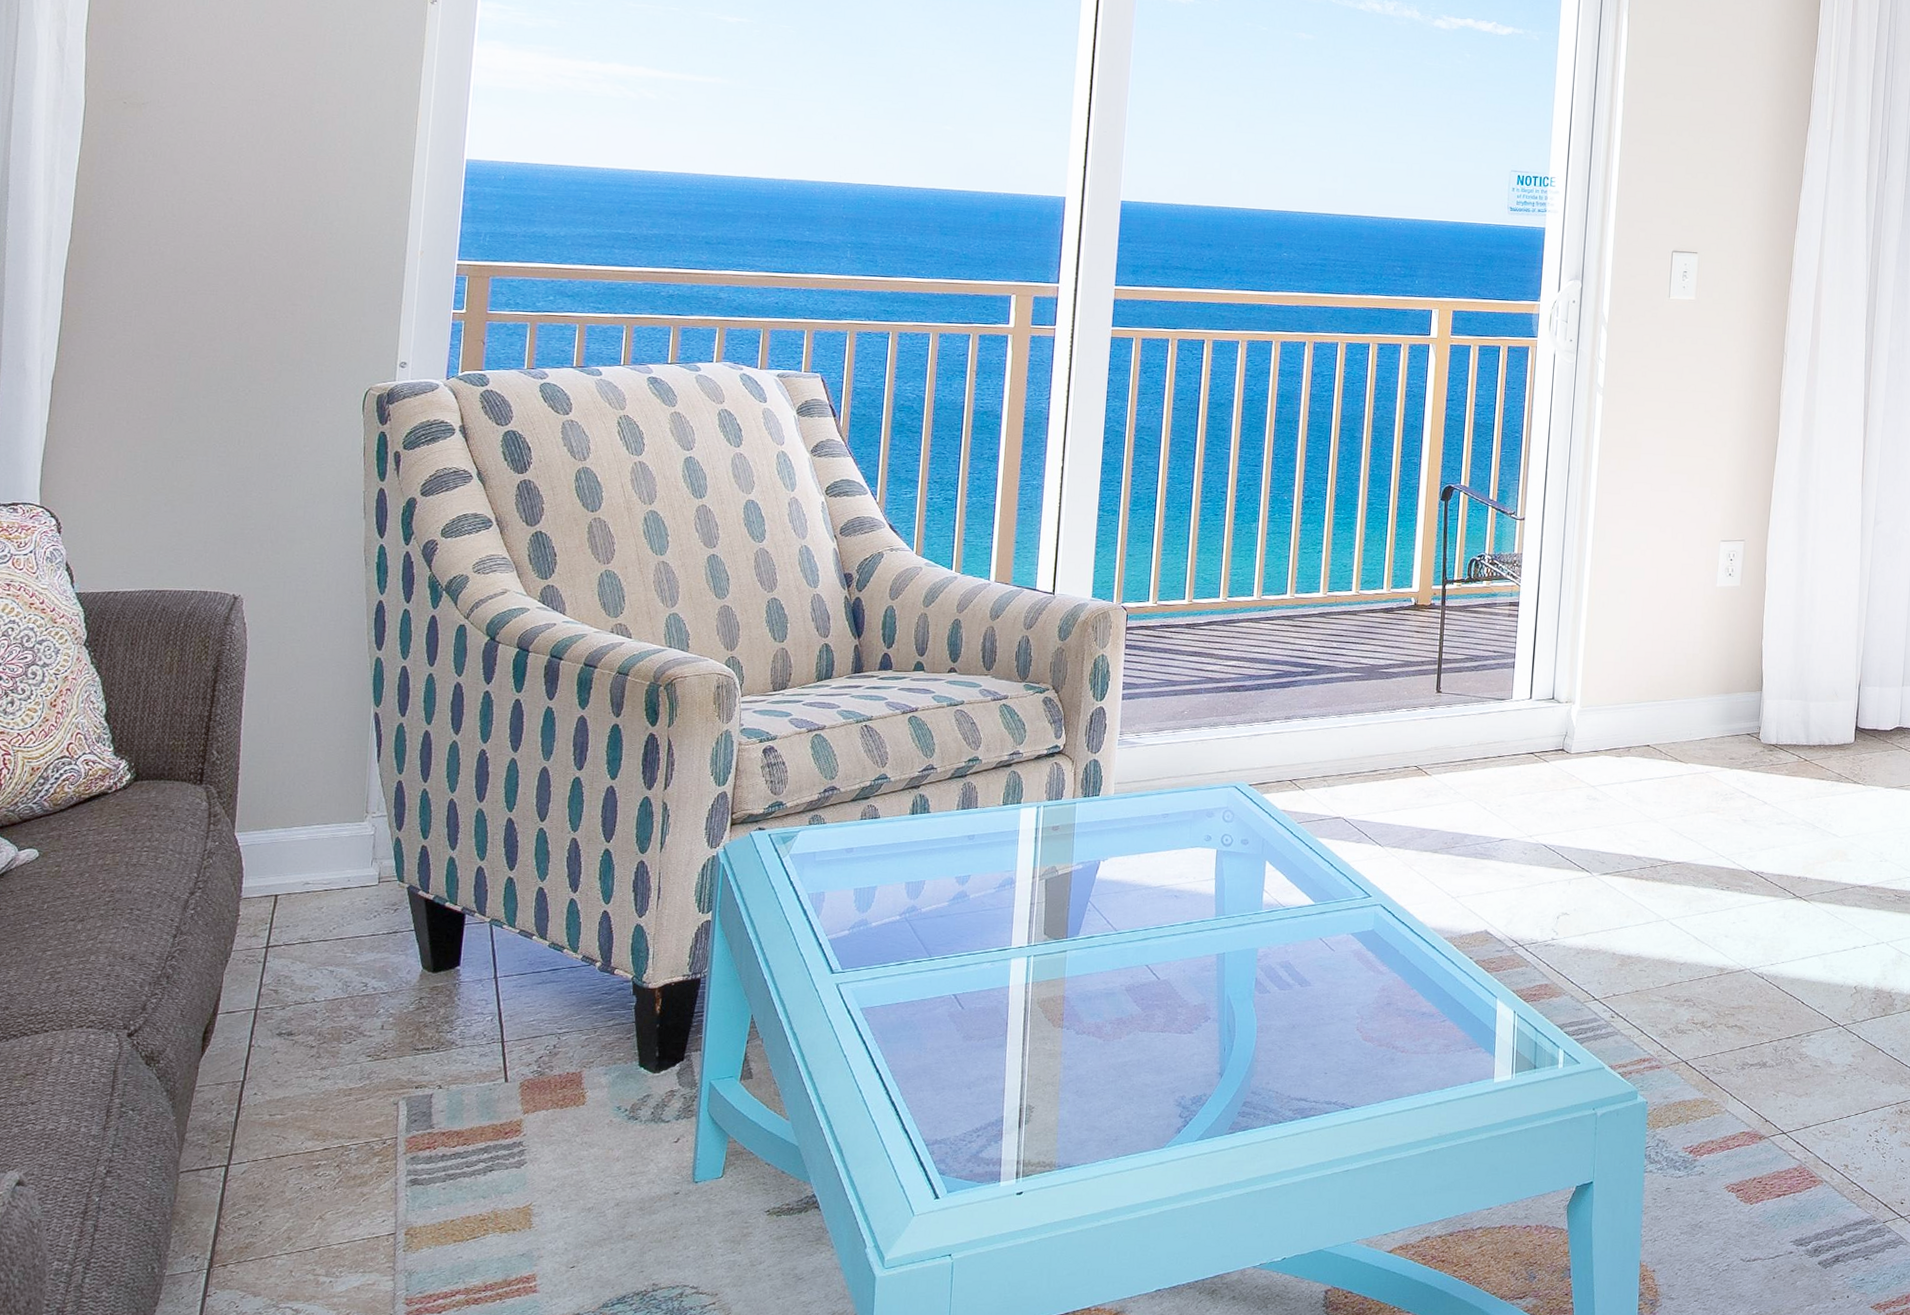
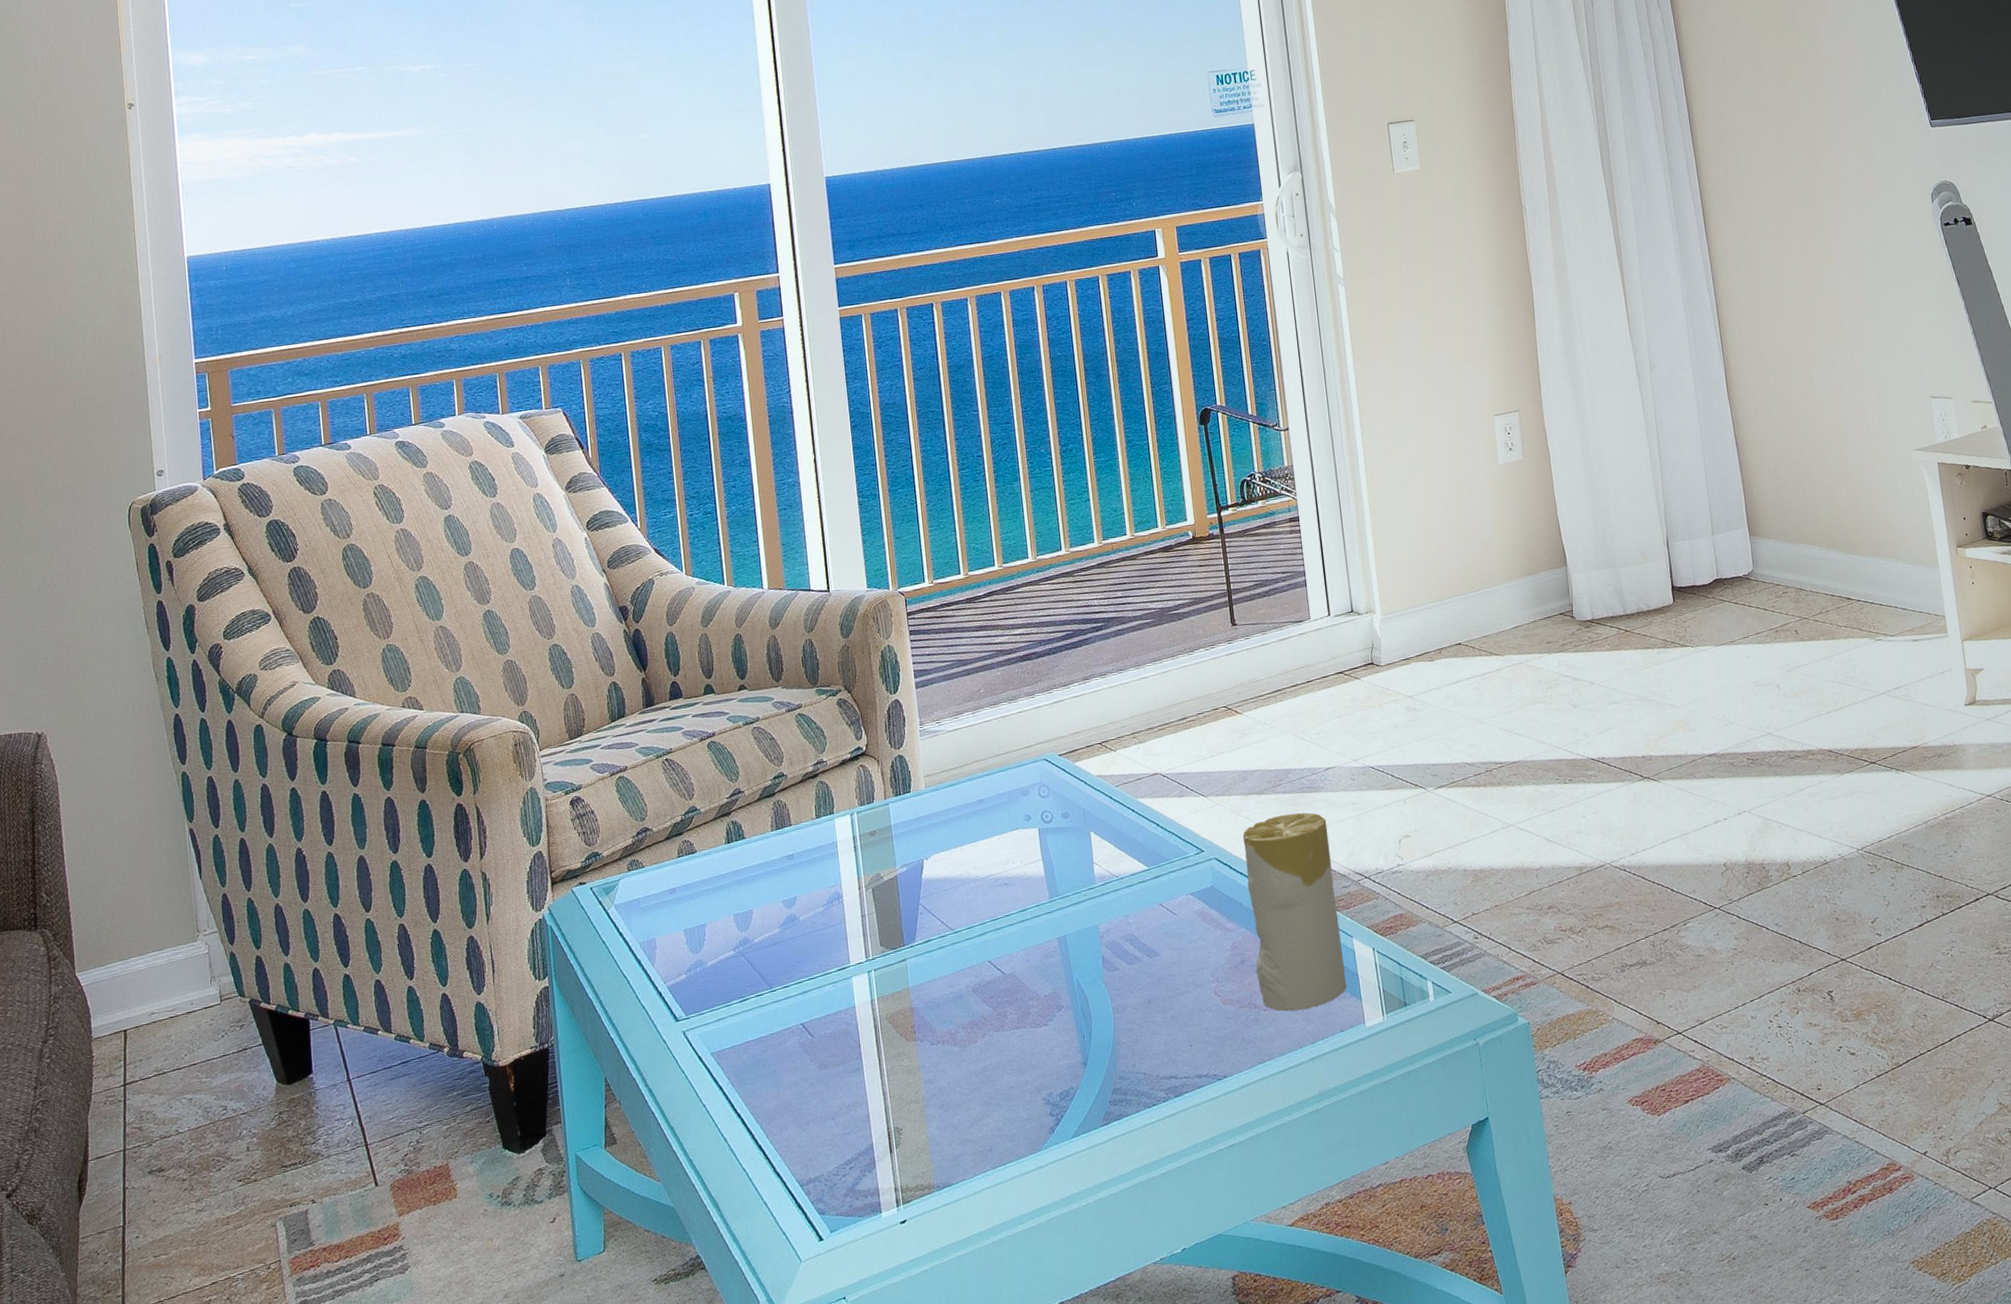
candle: none [1399,875,1493,1057] -> present [1243,812,1347,1012]

